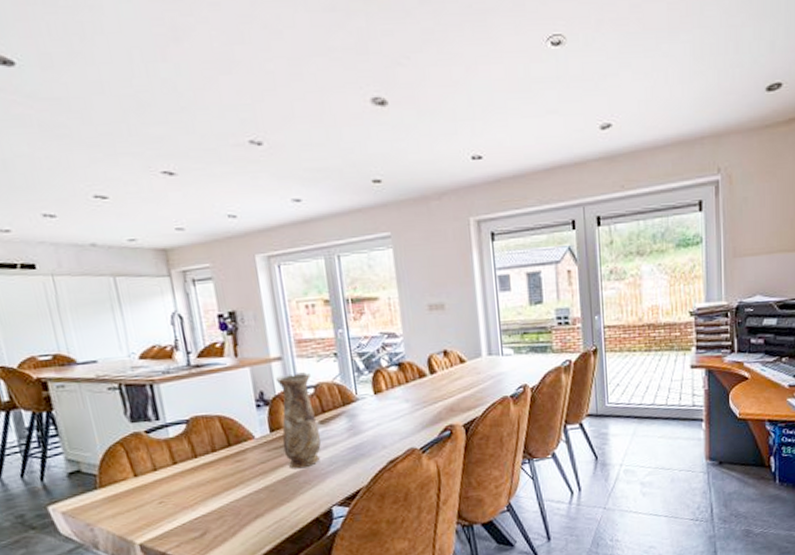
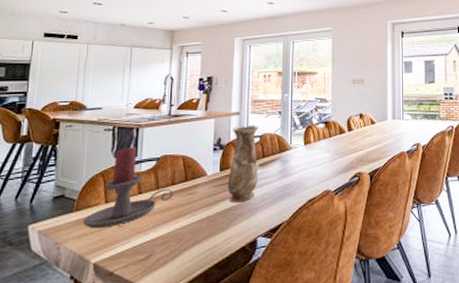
candle holder: none [112,408,217,507] -> present [83,147,173,229]

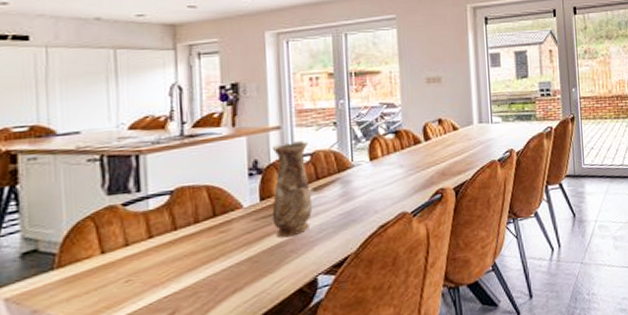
candle holder: present [83,147,173,229] -> none [71,180,198,288]

